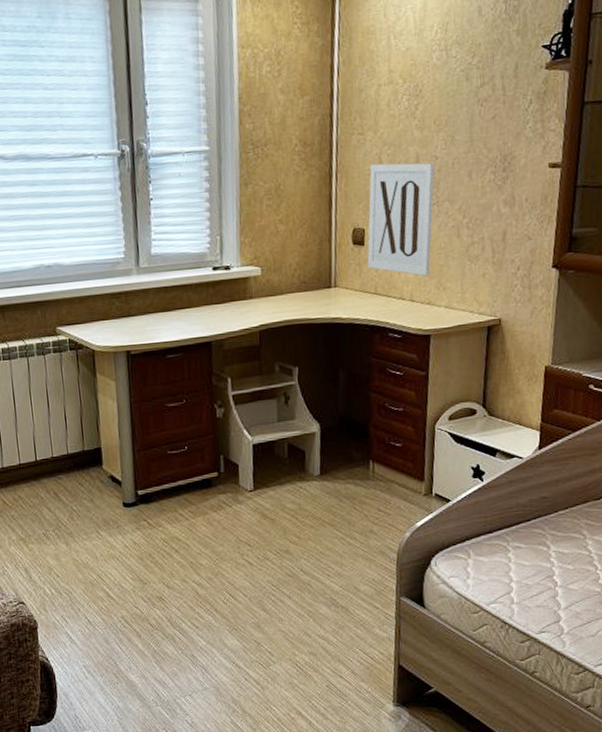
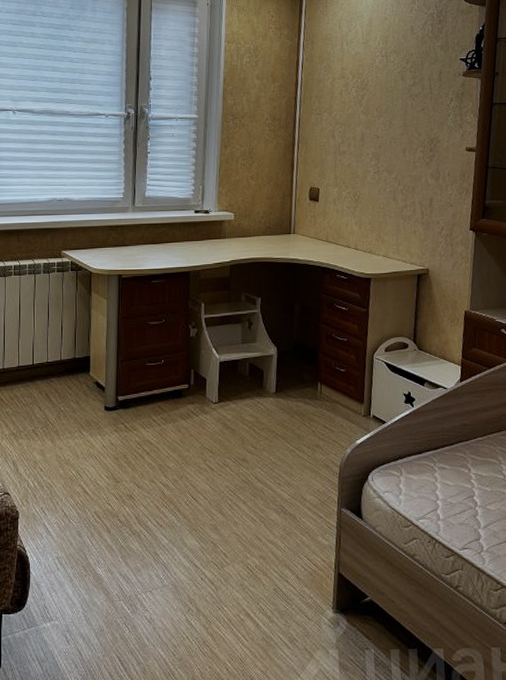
wall art: present [367,162,435,276] -> none [321,138,377,230]

